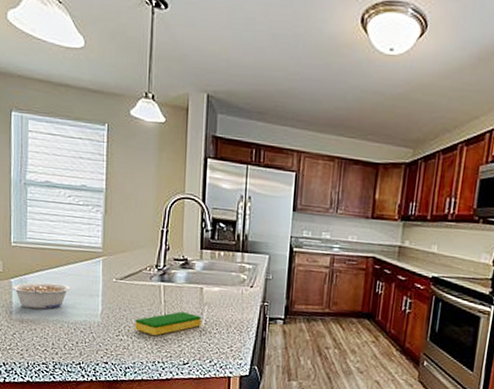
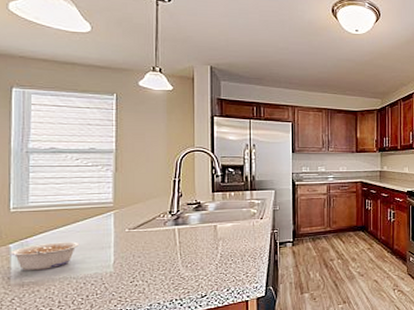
dish sponge: present [135,311,202,336] -> none [151,248,218,275]

